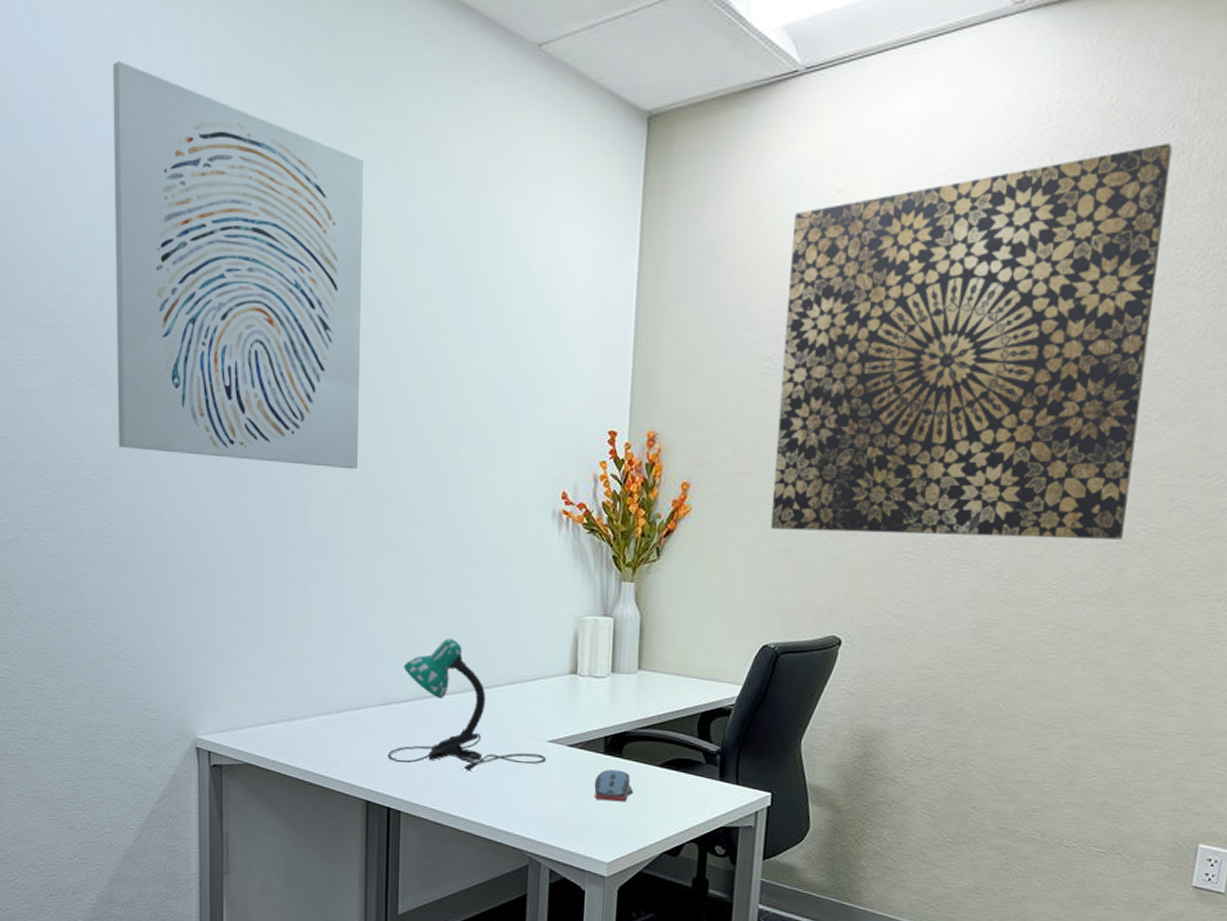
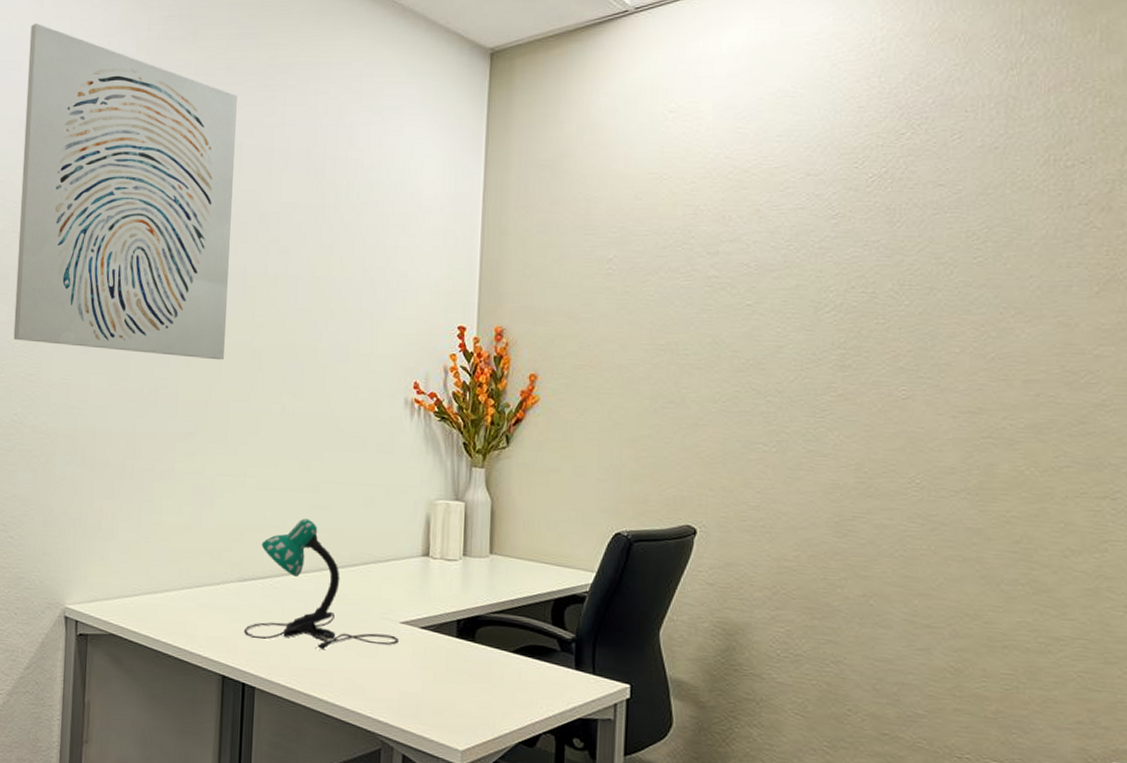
computer mouse: present [594,769,634,802] -> none [447,653,487,688]
wall art: present [770,142,1173,540] -> none [618,60,1000,434]

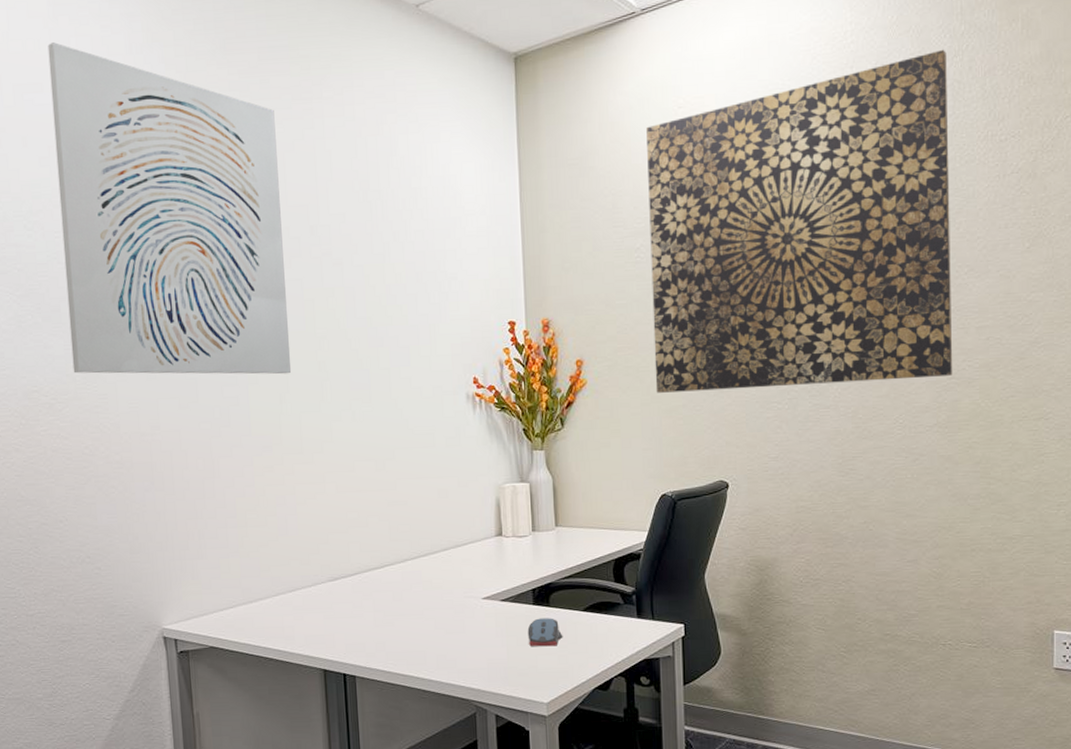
desk lamp: present [243,518,399,650] -> none [339,515,482,633]
computer mouse: none [447,653,487,688] -> present [527,618,563,647]
wall art: none [618,60,1000,434] -> present [646,49,953,393]

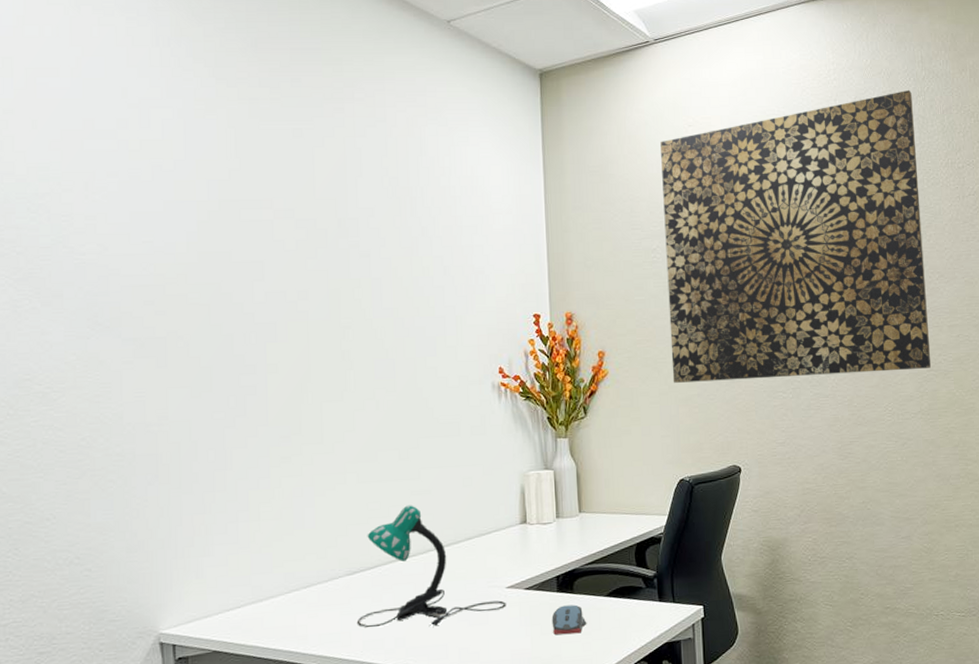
wall art: present [47,42,292,374] -> none [67,30,314,363]
desk lamp: none [339,515,482,633] -> present [356,505,506,628]

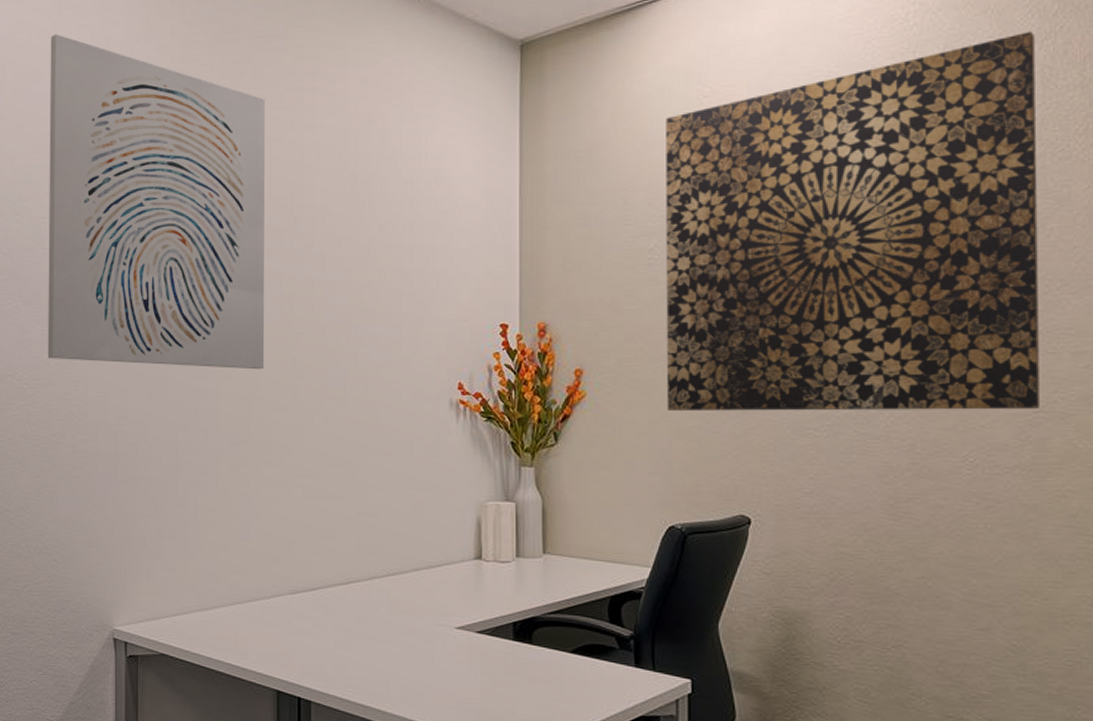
wall art: none [67,30,314,363] -> present [47,34,265,370]
desk lamp: present [356,505,506,628] -> none [297,527,455,660]
computer mouse: present [551,604,587,635] -> none [505,656,546,690]

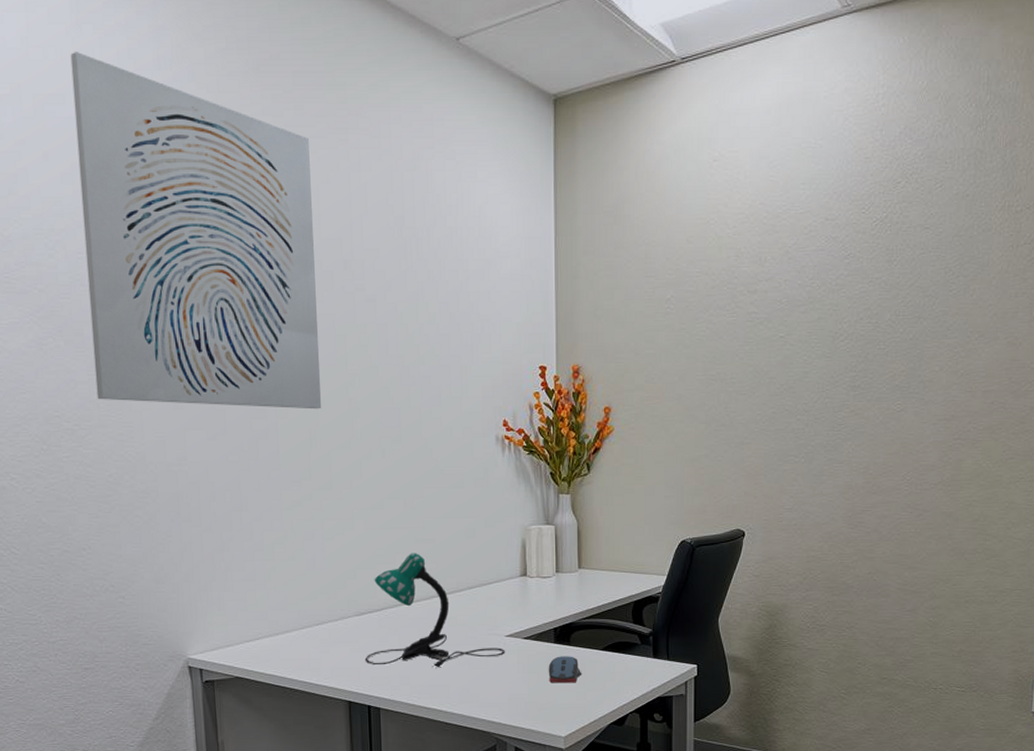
desk lamp: none [297,527,455,660] -> present [365,553,505,668]
computer mouse: none [505,656,546,690] -> present [548,656,582,683]
wall art: present [666,30,1041,411] -> none [680,118,971,442]

